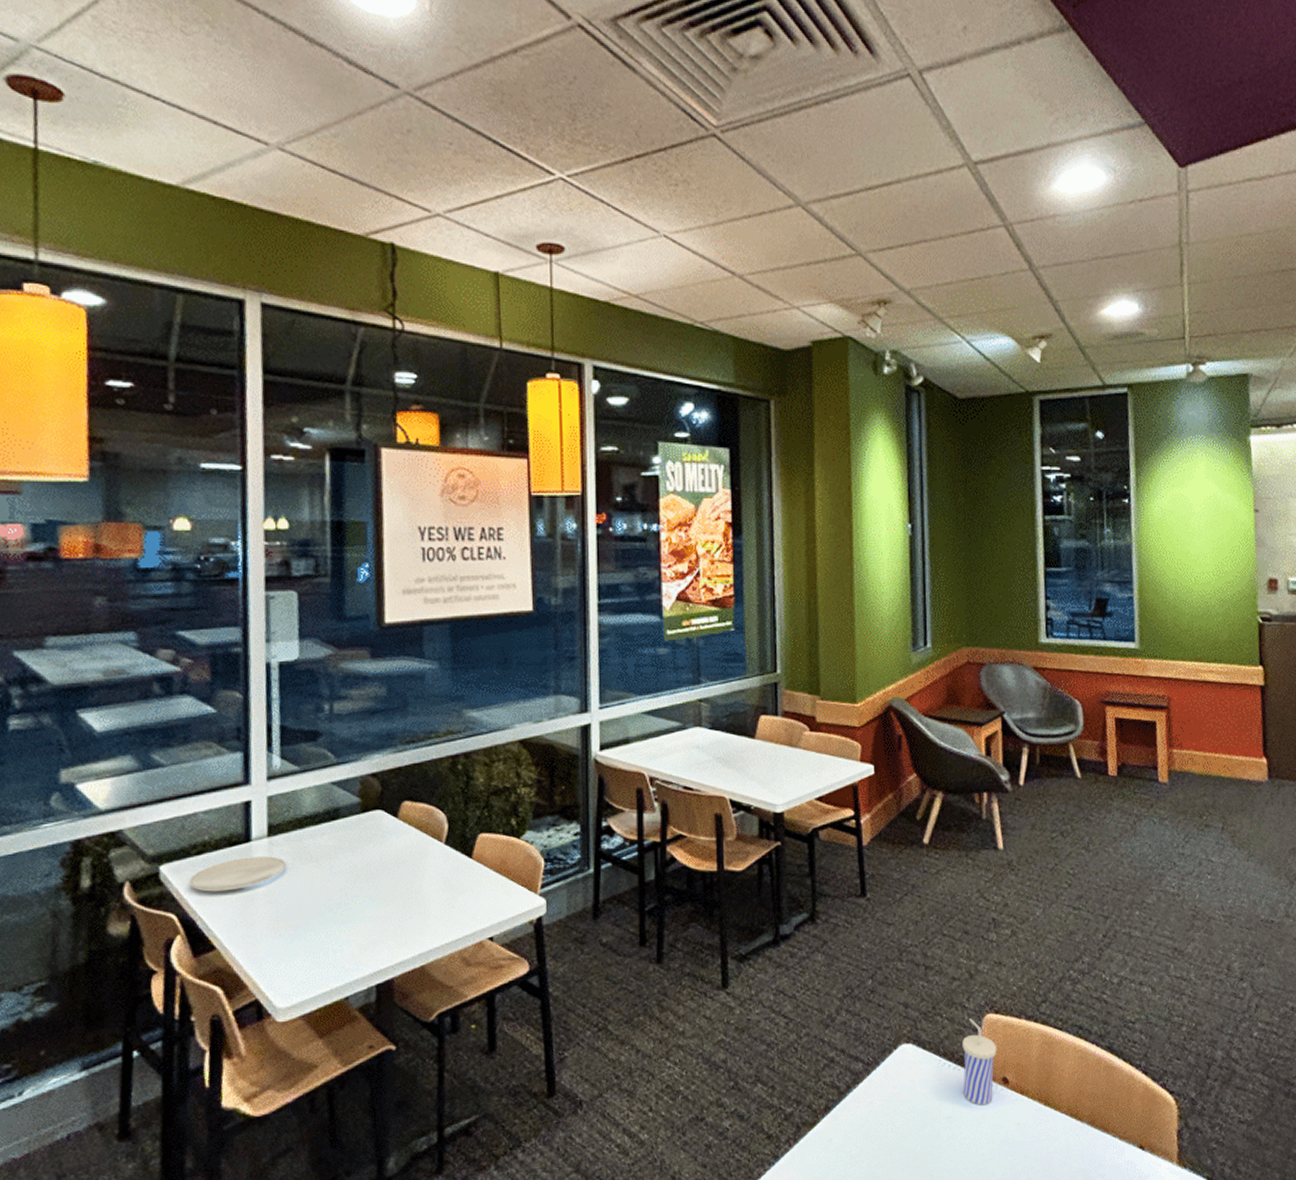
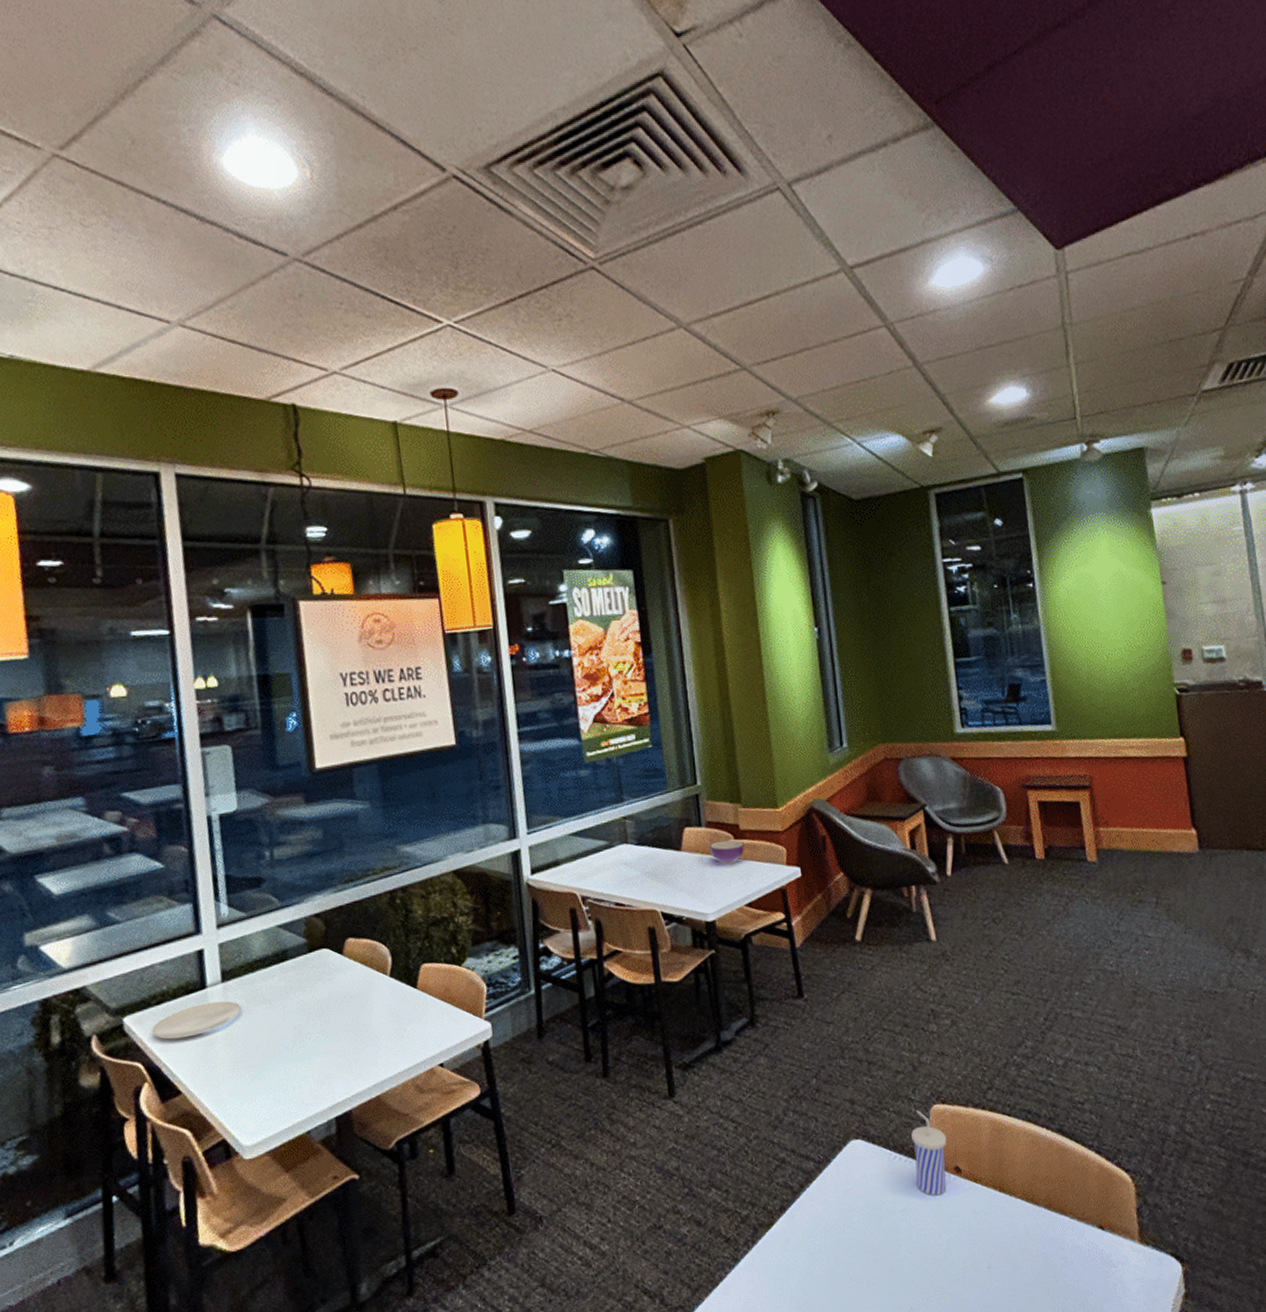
bowl: none [785,732,819,756] -> present [710,840,744,865]

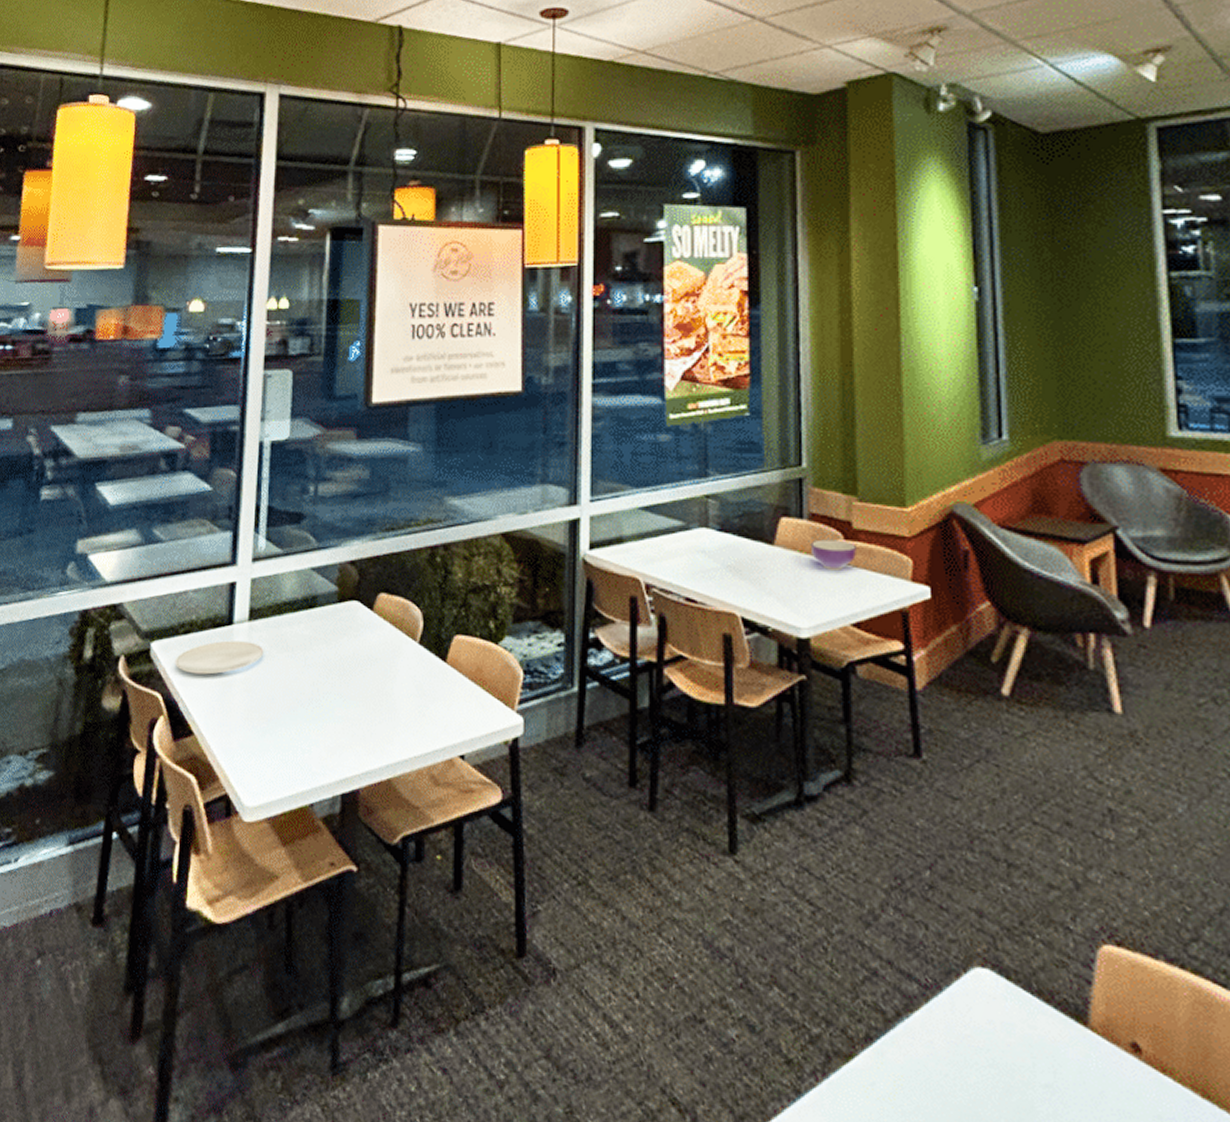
beverage cup: present [911,1110,947,1196] -> none [1066,947,1121,1079]

